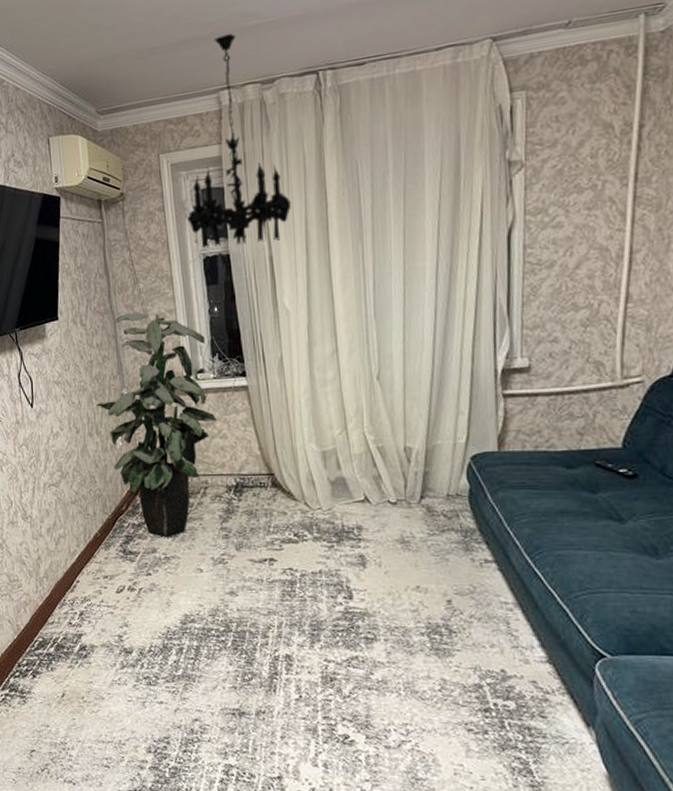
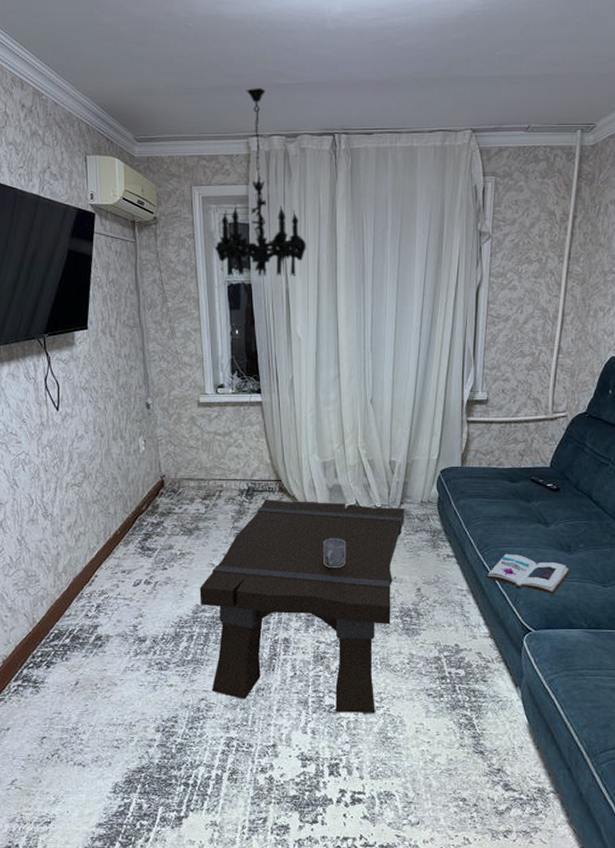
indoor plant: present [97,312,217,538] -> none [122,329,234,536]
coffee table: none [187,496,428,749] -> present [199,500,405,714]
mug: none [326,540,356,576] -> present [322,538,347,569]
book: none [537,557,661,610] -> present [485,553,571,594]

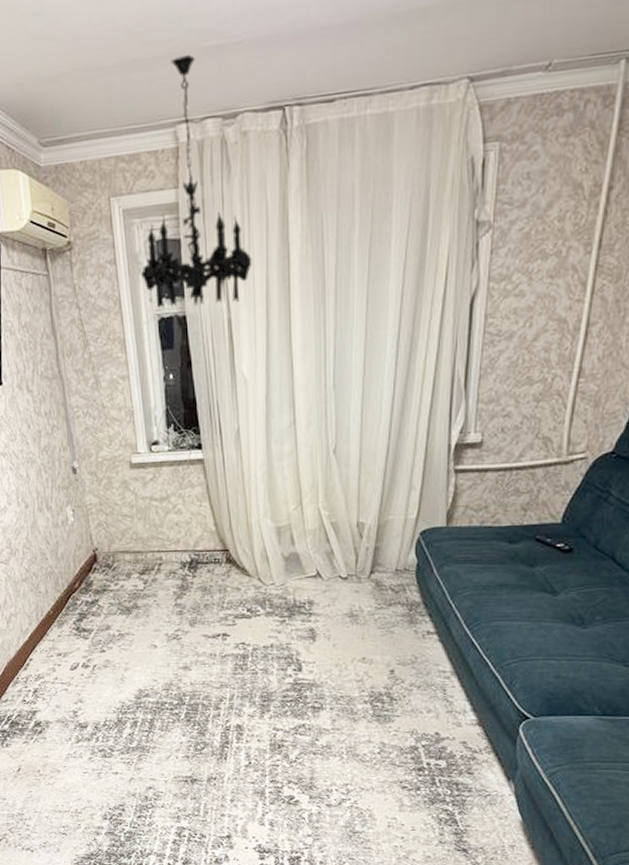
coffee table: present [199,500,405,714] -> none [141,572,376,807]
mug: present [322,538,347,569] -> none [278,614,307,649]
book: present [485,553,571,594] -> none [473,628,584,676]

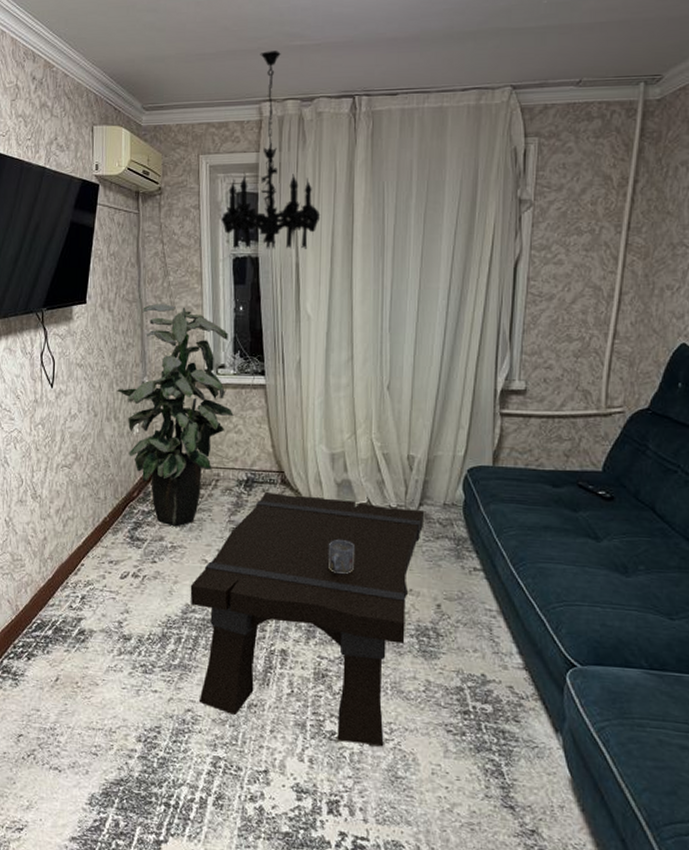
indoor plant: none [46,378,172,615] -> present [117,304,234,527]
coffee table: none [141,572,376,807] -> present [190,492,425,747]
mug: none [278,614,307,649] -> present [327,540,356,575]

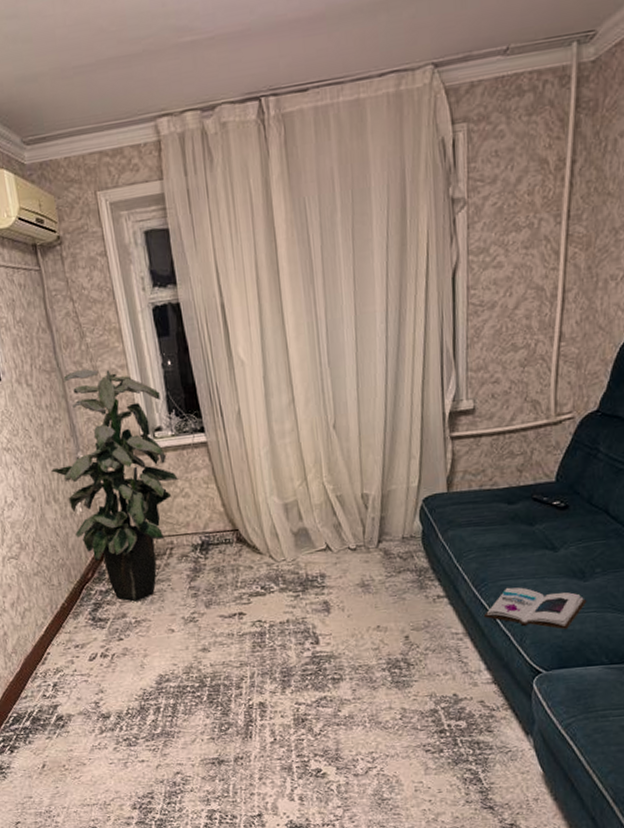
coffee table: present [190,492,425,747] -> none [160,547,385,777]
chandelier: present [221,51,321,249] -> none [132,51,241,298]
mug: present [327,540,356,575] -> none [292,588,321,623]
book: none [519,570,628,624] -> present [483,587,587,629]

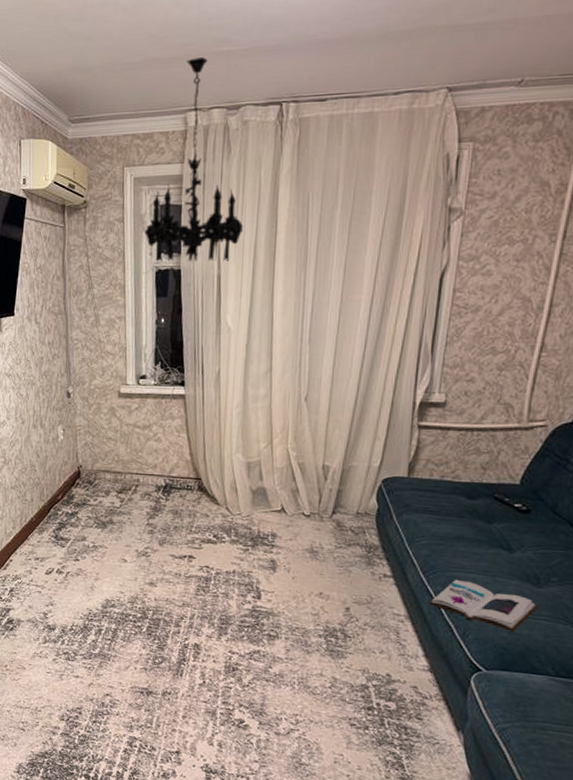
indoor plant: present [51,369,178,602] -> none [43,316,154,528]
chandelier: none [132,51,241,298] -> present [144,57,244,262]

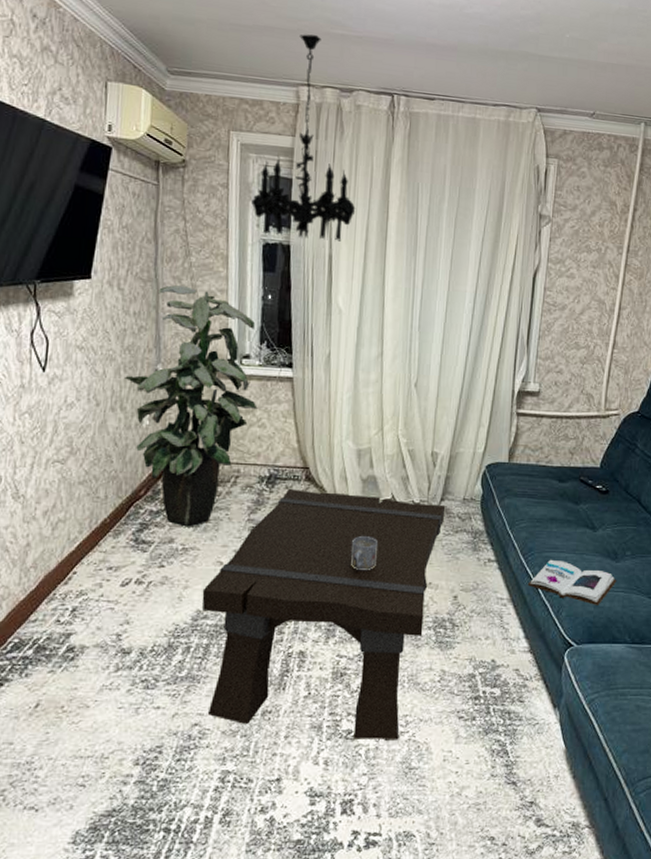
indoor plant: none [43,316,154,528] -> present [125,285,258,527]
coffee table: none [110,498,338,736] -> present [202,489,446,740]
mug: none [241,544,268,577] -> present [350,536,379,571]

